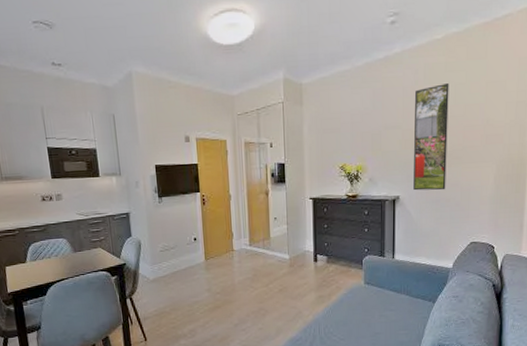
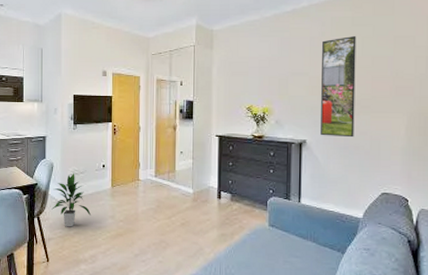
indoor plant: none [143,249,186,305] -> present [52,173,91,227]

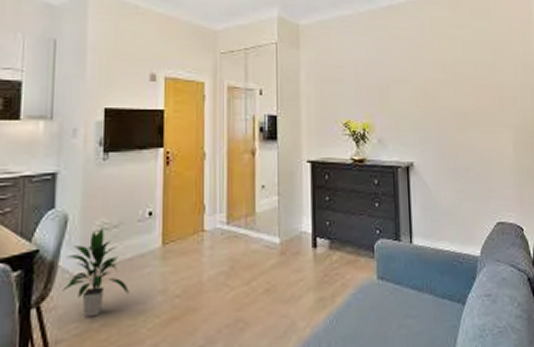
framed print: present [320,36,357,138] -> none [423,39,464,158]

